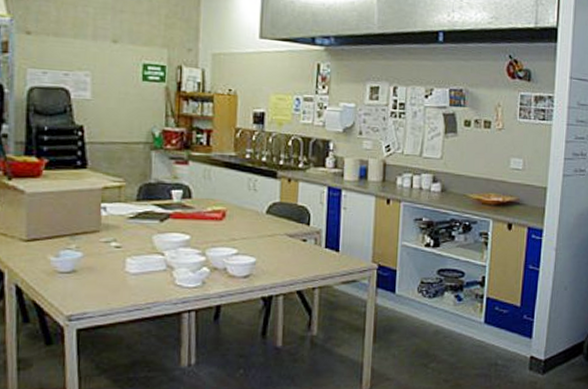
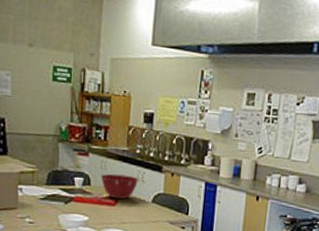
mixing bowl: none [204,183,250,212] -> present [100,174,139,199]

